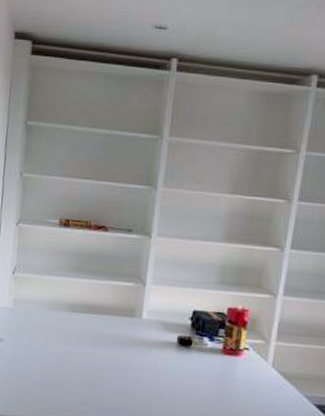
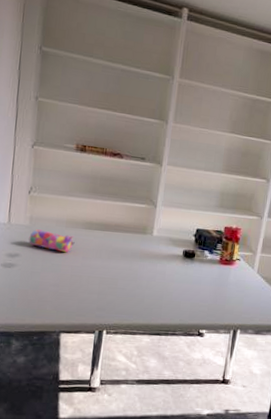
pencil case: none [12,312,58,338] -> present [29,229,75,253]

